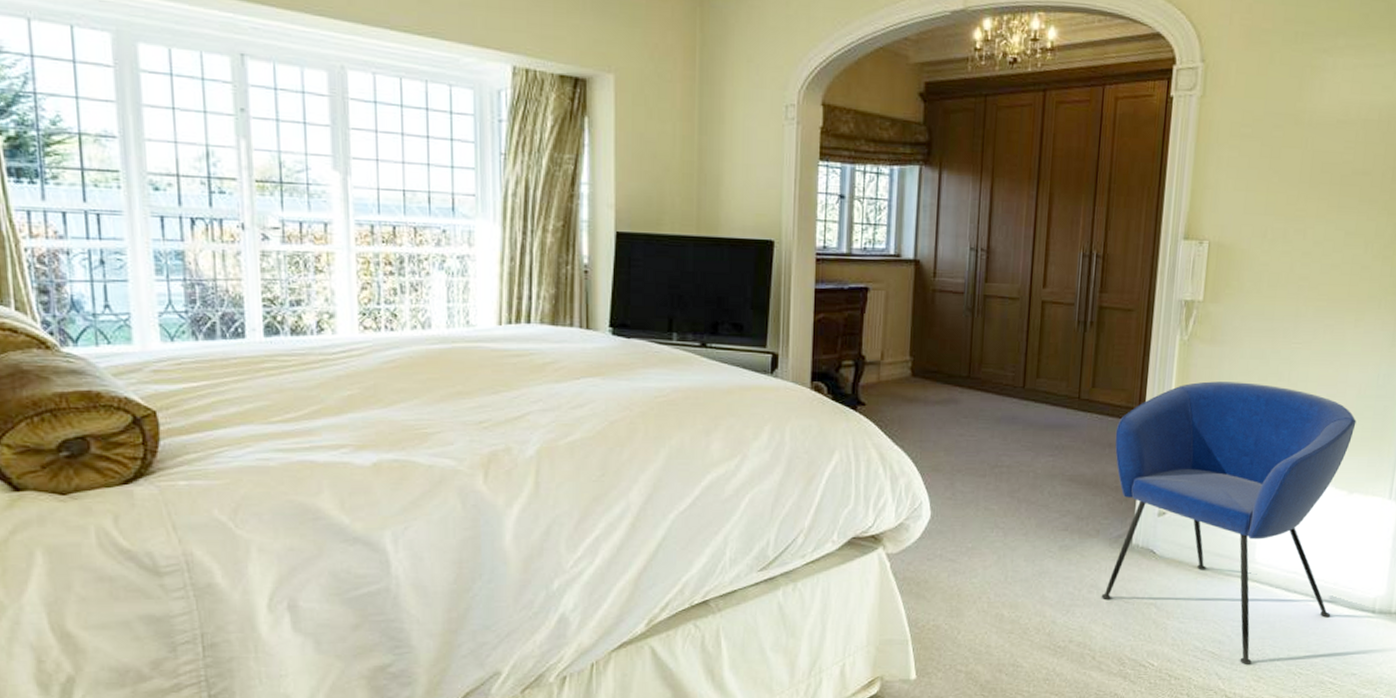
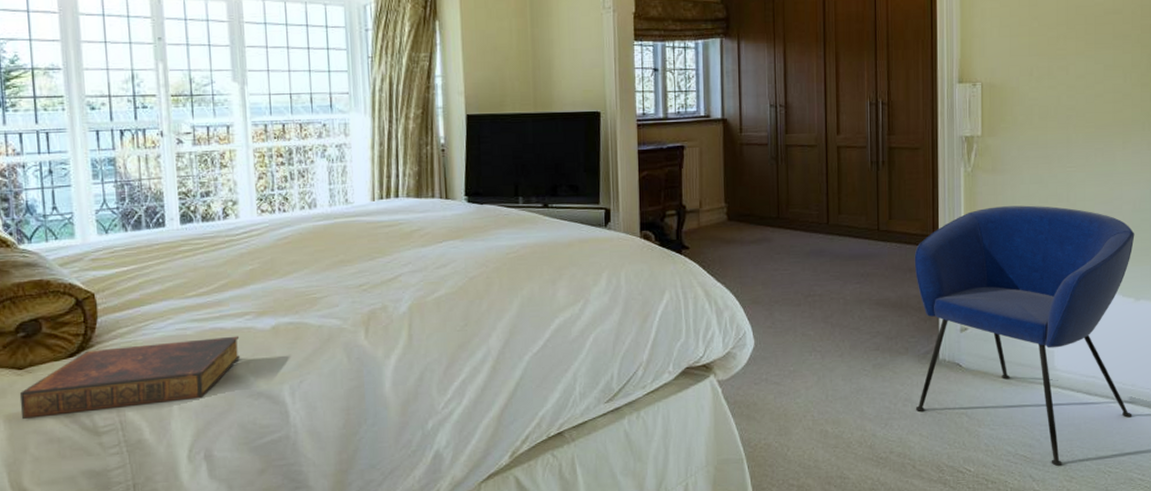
book: none [62,471,335,553] -> present [19,336,241,420]

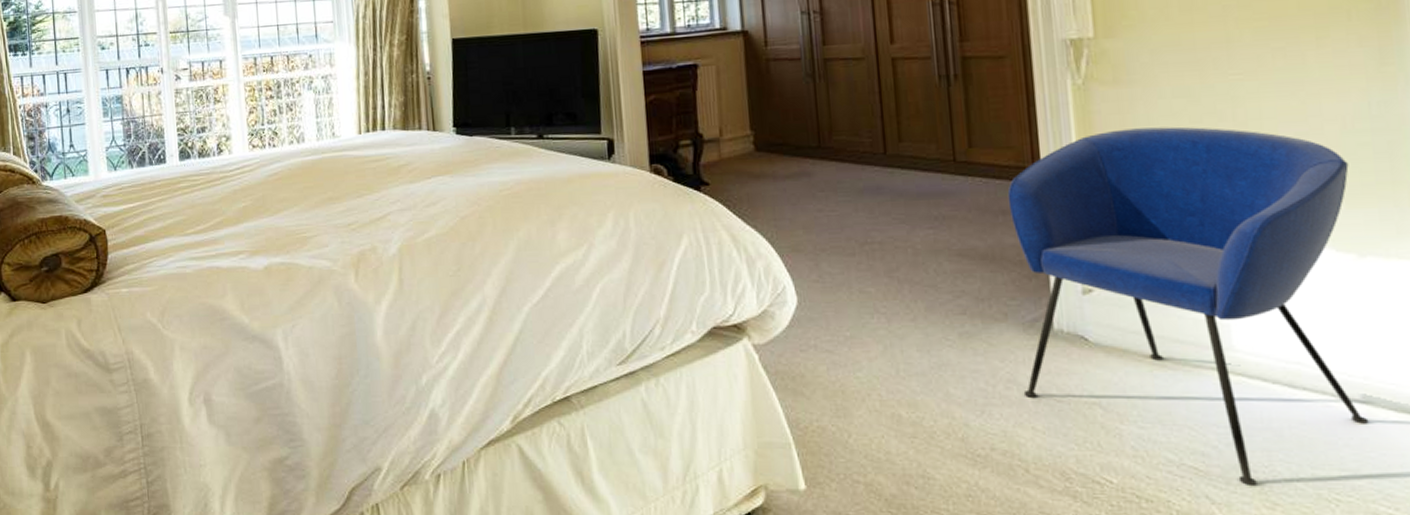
book: present [19,336,241,420] -> none [43,275,236,353]

